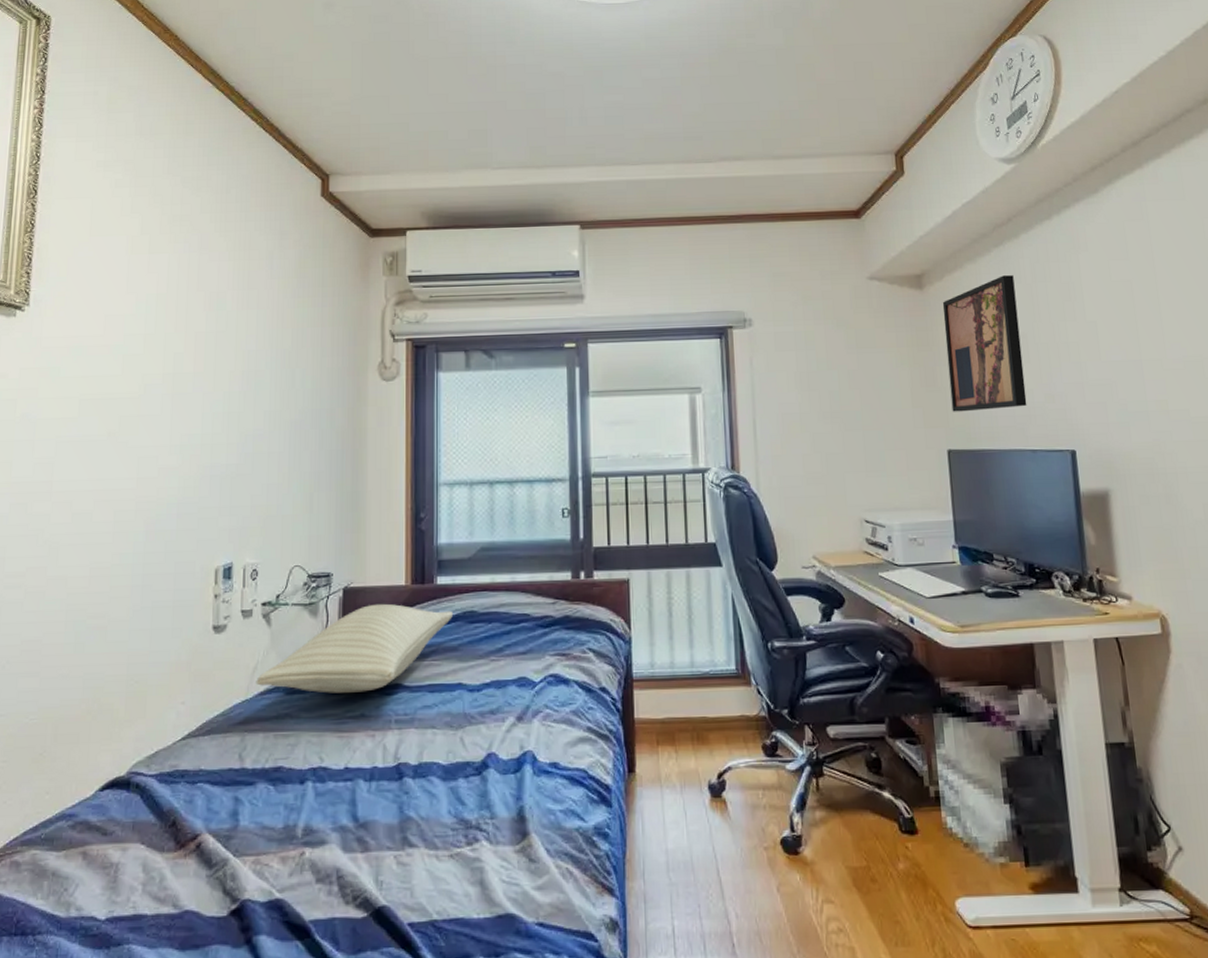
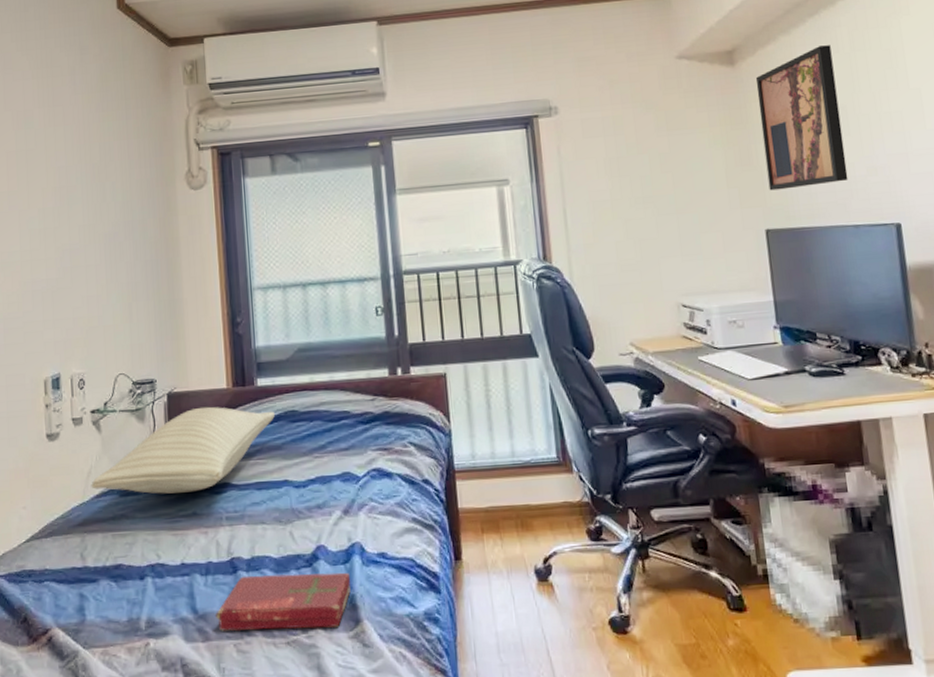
book: none [376,782,521,842] -> present [214,572,351,631]

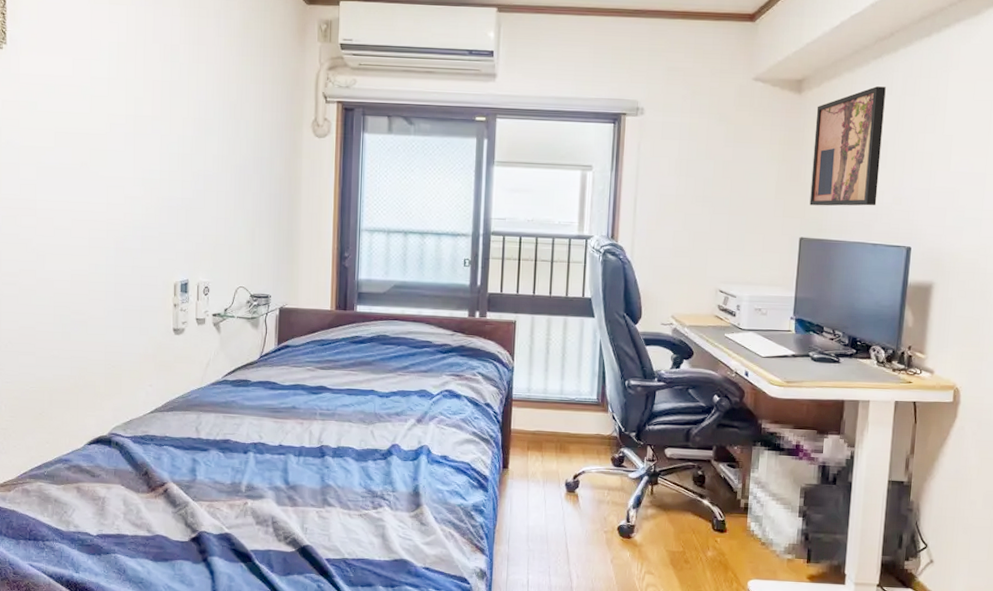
pillow: present [91,406,276,494] -> none [208,322,370,390]
book: present [214,572,351,631] -> none [303,460,417,508]

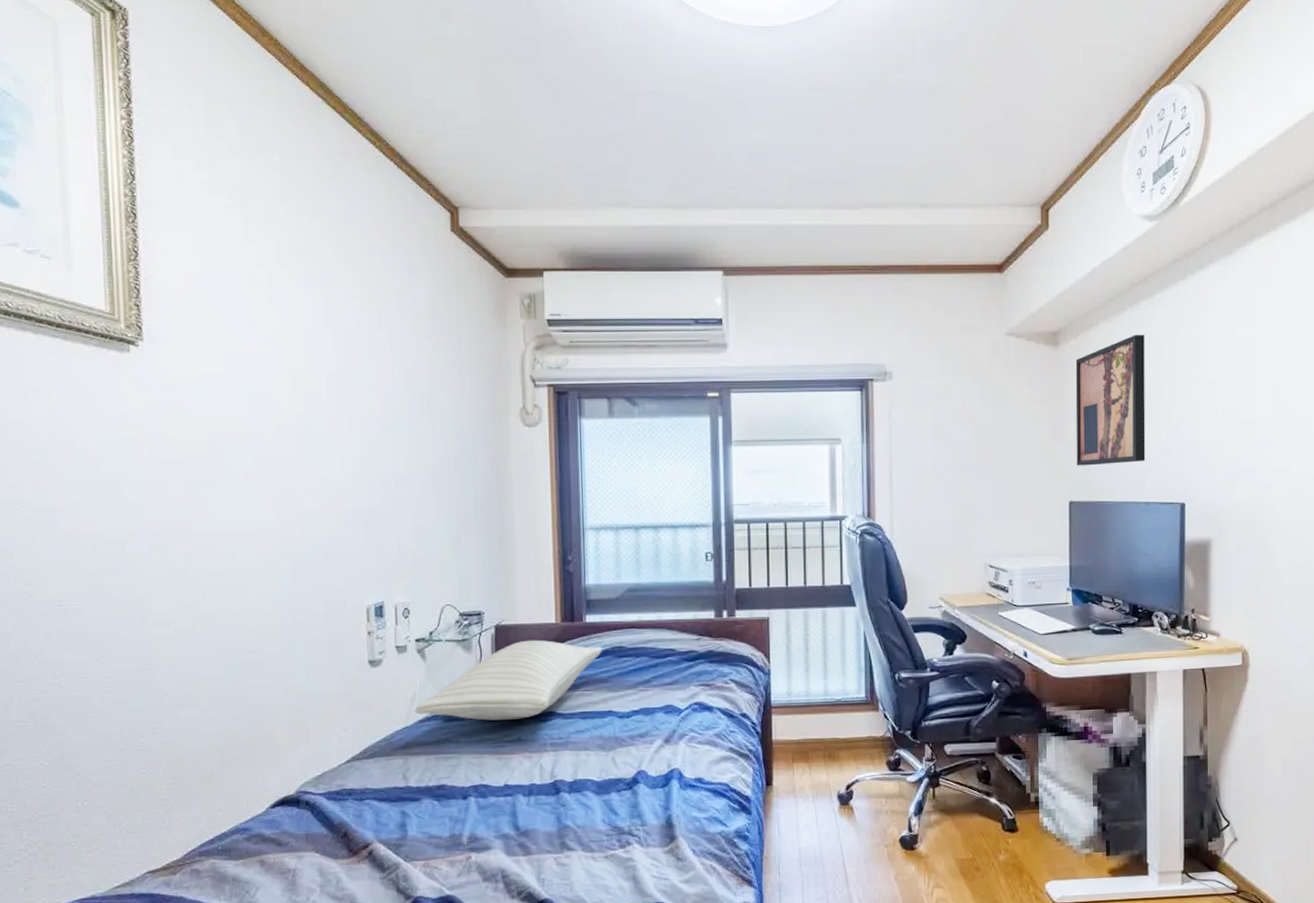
pillow: none [208,322,370,390] -> present [414,639,603,721]

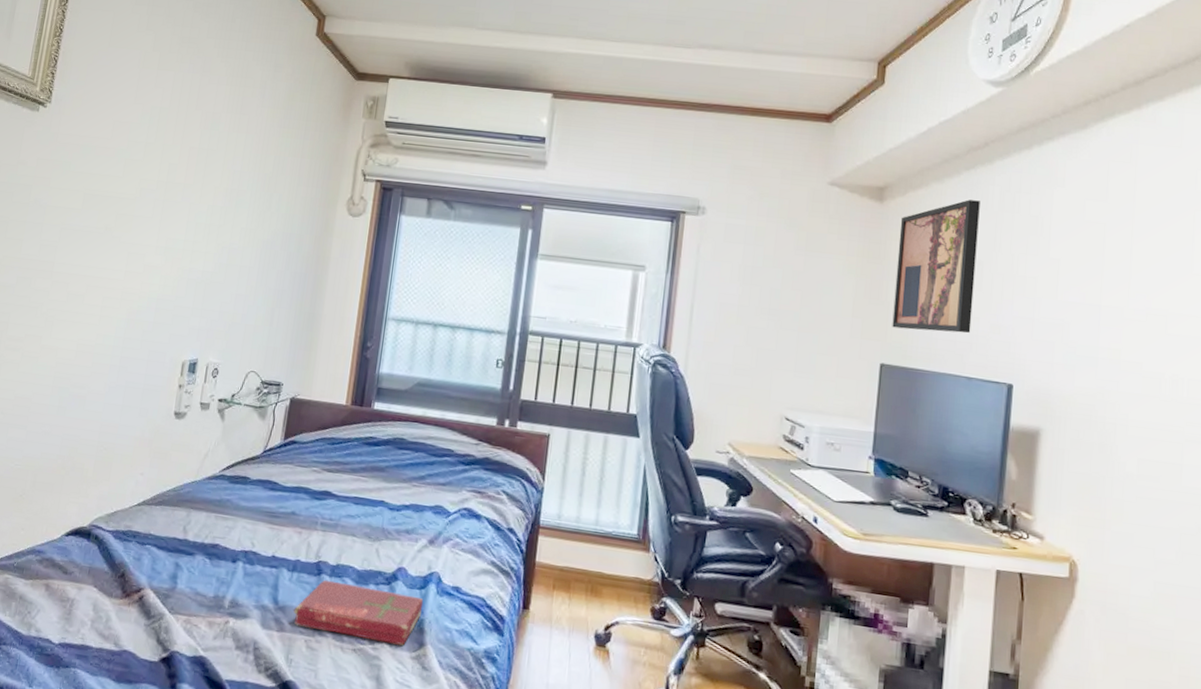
pillow: present [414,639,603,721] -> none [205,417,385,494]
book: none [536,795,669,846] -> present [293,579,424,646]

